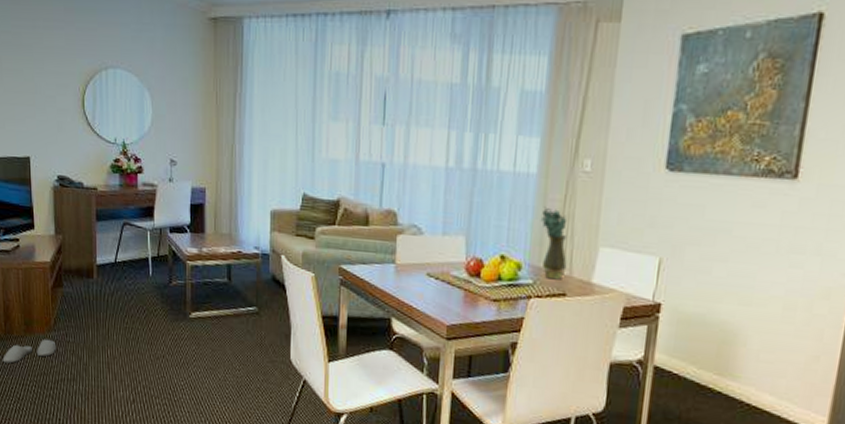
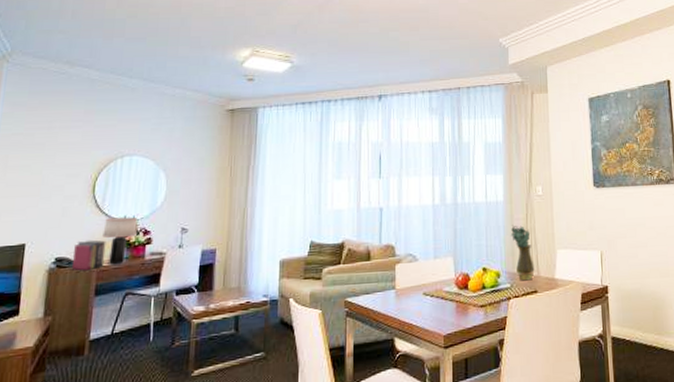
books: none [72,160,102,194] -> present [71,240,106,271]
table lamp: none [96,138,128,192] -> present [102,216,138,265]

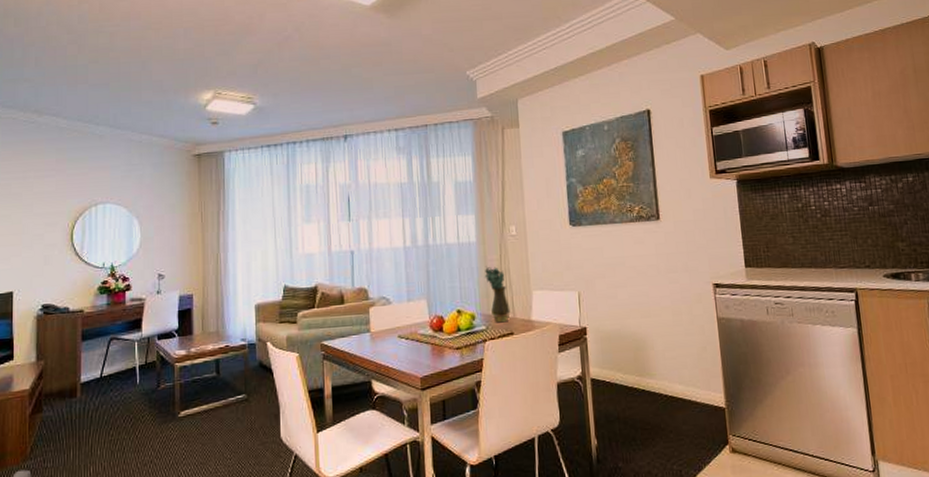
books: present [71,240,106,271] -> none [57,287,88,317]
table lamp: present [102,216,138,265] -> none [84,264,116,311]

